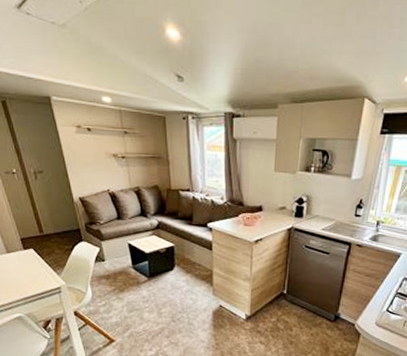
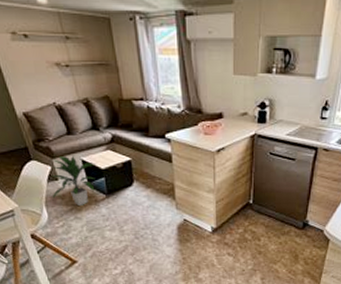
indoor plant: none [97,238,142,288] -> present [51,155,97,207]

